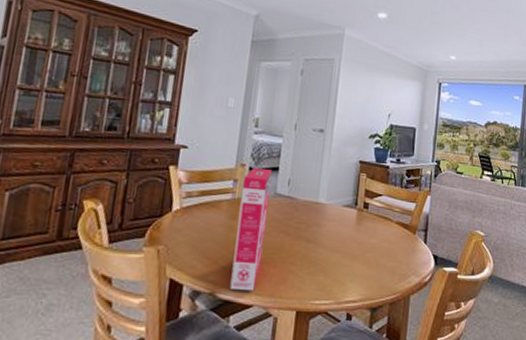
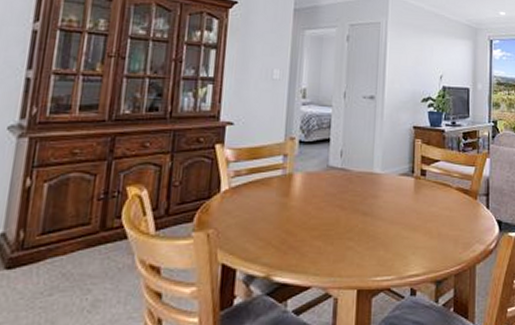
cereal box: present [230,168,273,291] -> none [285,141,324,272]

